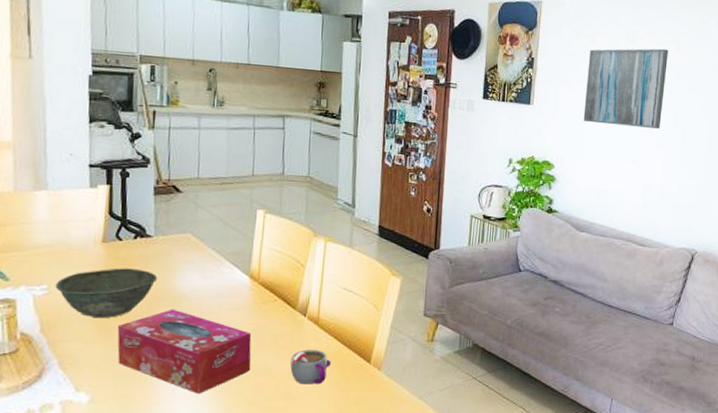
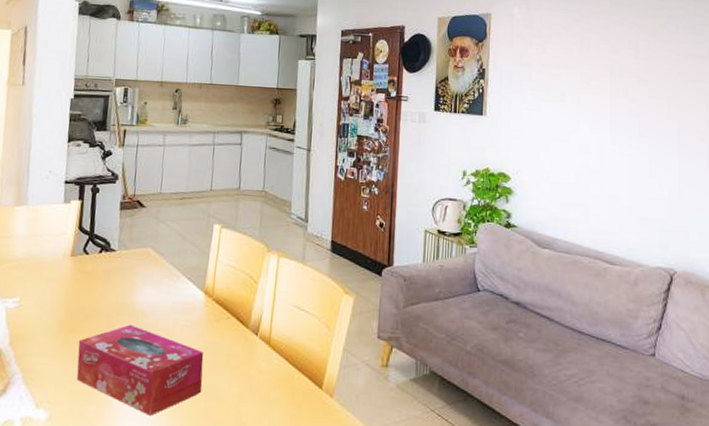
bowl: present [55,268,158,319] -> none [26,281,119,333]
mug: present [290,349,331,385] -> none [241,371,282,411]
wall art: present [583,48,669,129] -> none [539,55,626,137]

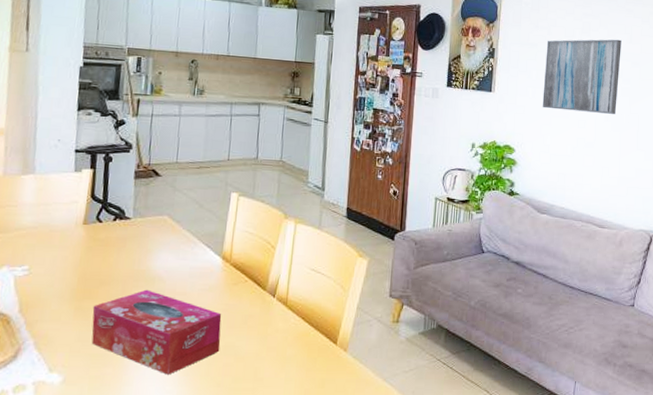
wall art: none [539,55,626,137] -> present [542,39,622,114]

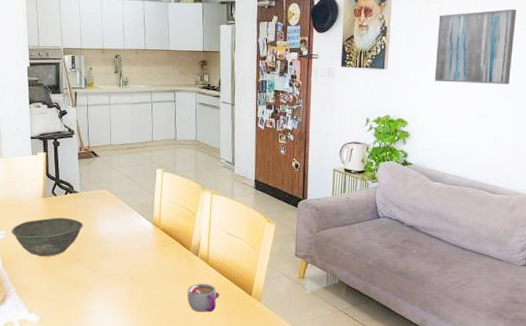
bowl: none [36,249,134,299] -> present [11,217,84,257]
tissue box: present [91,289,222,375] -> none [56,249,157,317]
mug: none [258,330,298,366] -> present [187,283,219,313]

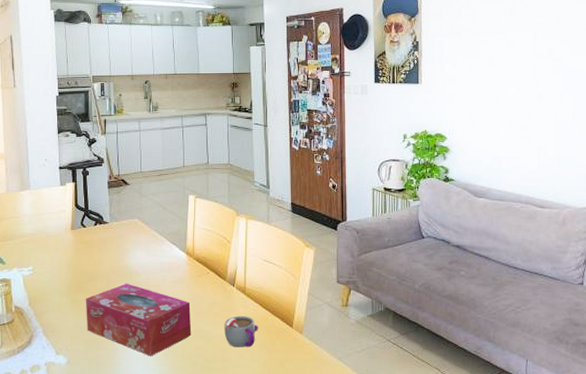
bowl: present [11,217,84,257] -> none [38,250,114,293]
tissue box: none [56,249,157,317] -> present [85,283,192,356]
wall art: present [434,9,517,84] -> none [470,18,549,95]

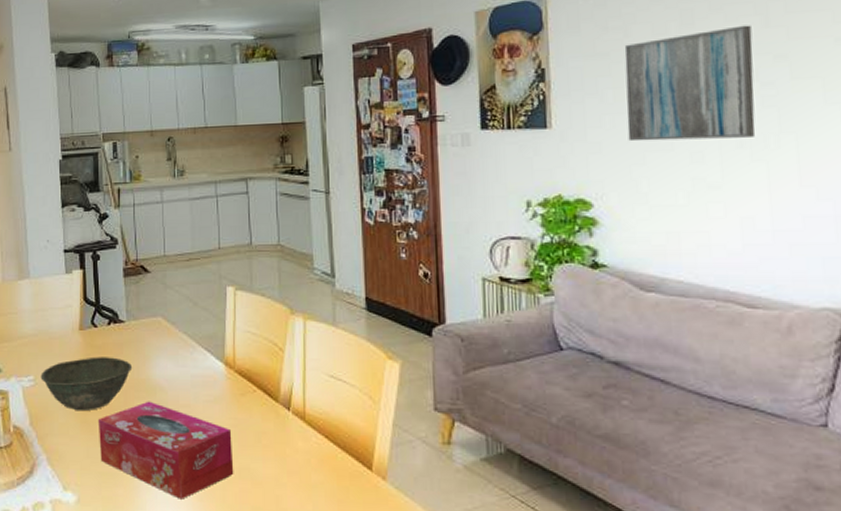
bowl: none [38,250,114,293] -> present [40,357,133,412]
mug: present [224,315,258,347] -> none [277,450,324,495]
wall art: none [470,18,549,95] -> present [624,25,756,142]

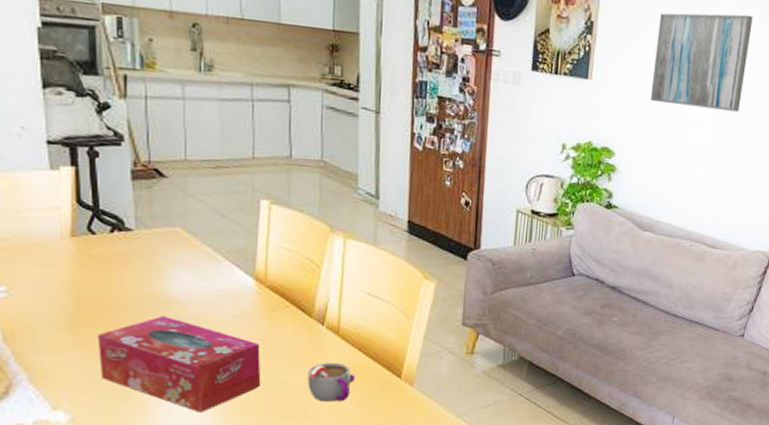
bowl: present [40,357,133,412] -> none [16,267,143,327]
mug: none [277,450,324,495] -> present [308,362,355,402]

